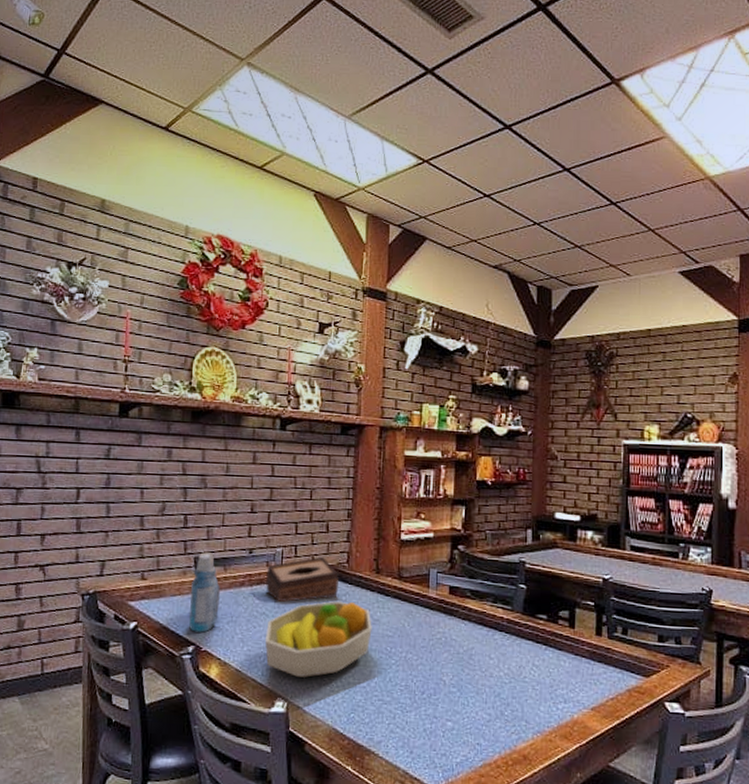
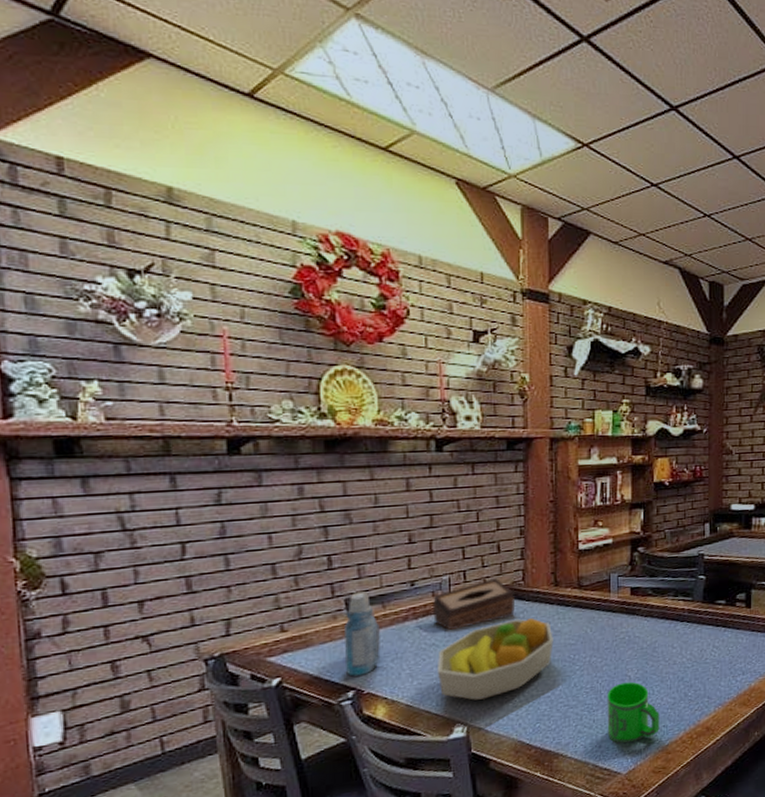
mug: none [419,687,474,755] -> present [607,682,660,743]

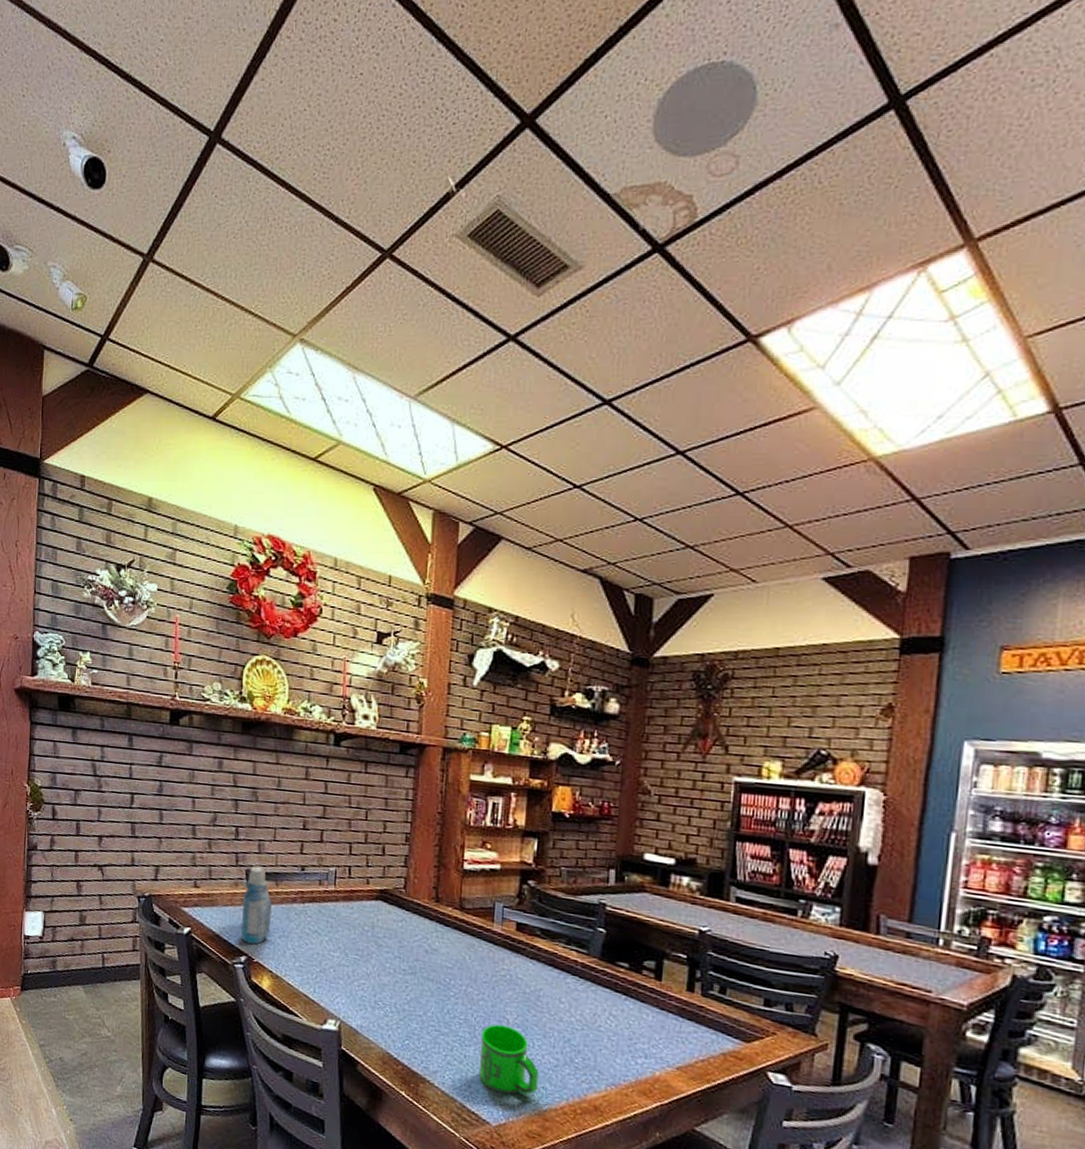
tissue box: present [433,578,515,631] -> none [318,880,395,924]
fruit bowl: present [436,617,554,700] -> none [317,926,430,1000]

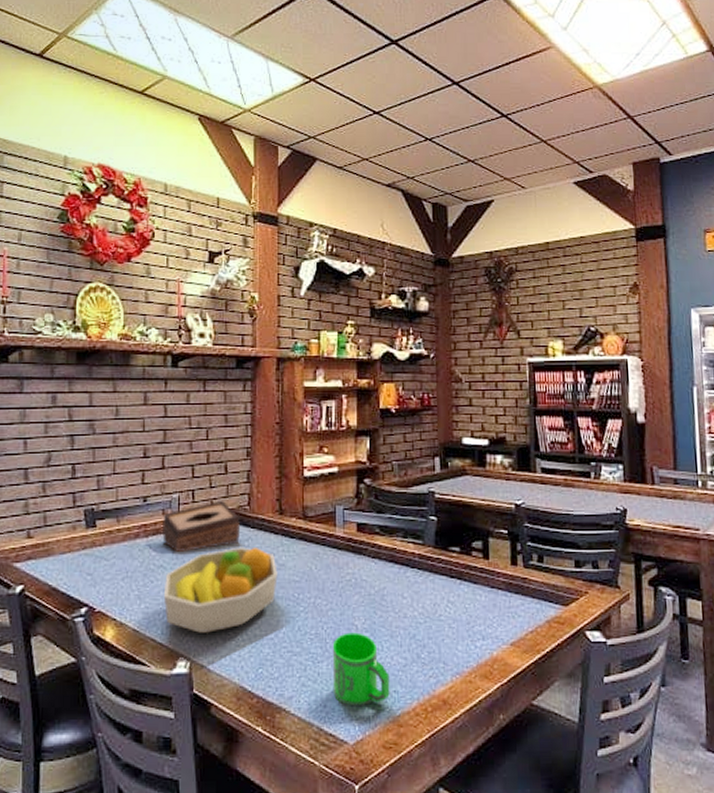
bottle: present [241,865,272,944] -> none [81,504,113,592]
fruit bowl: none [317,926,430,1000] -> present [163,546,278,633]
tissue box: none [318,880,395,924] -> present [162,501,240,553]

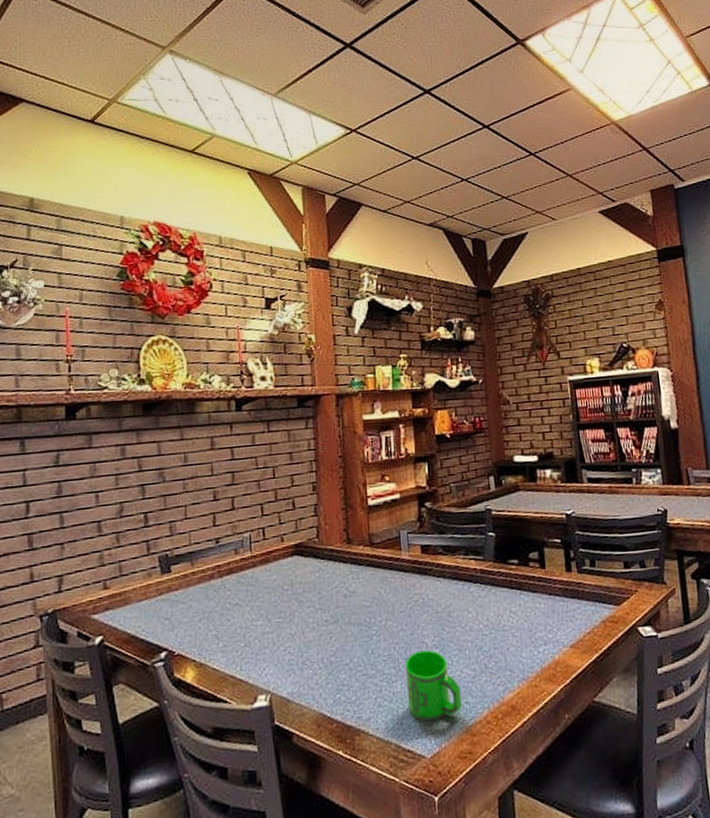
tissue box: present [162,501,240,553] -> none [236,536,311,590]
fruit bowl: present [163,546,278,633] -> none [240,576,349,666]

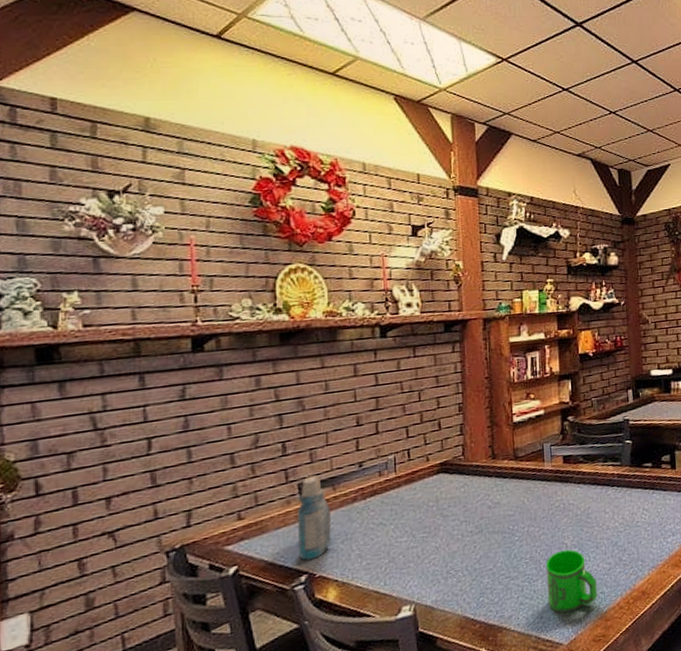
bottle: none [158,549,189,636] -> present [297,475,331,560]

